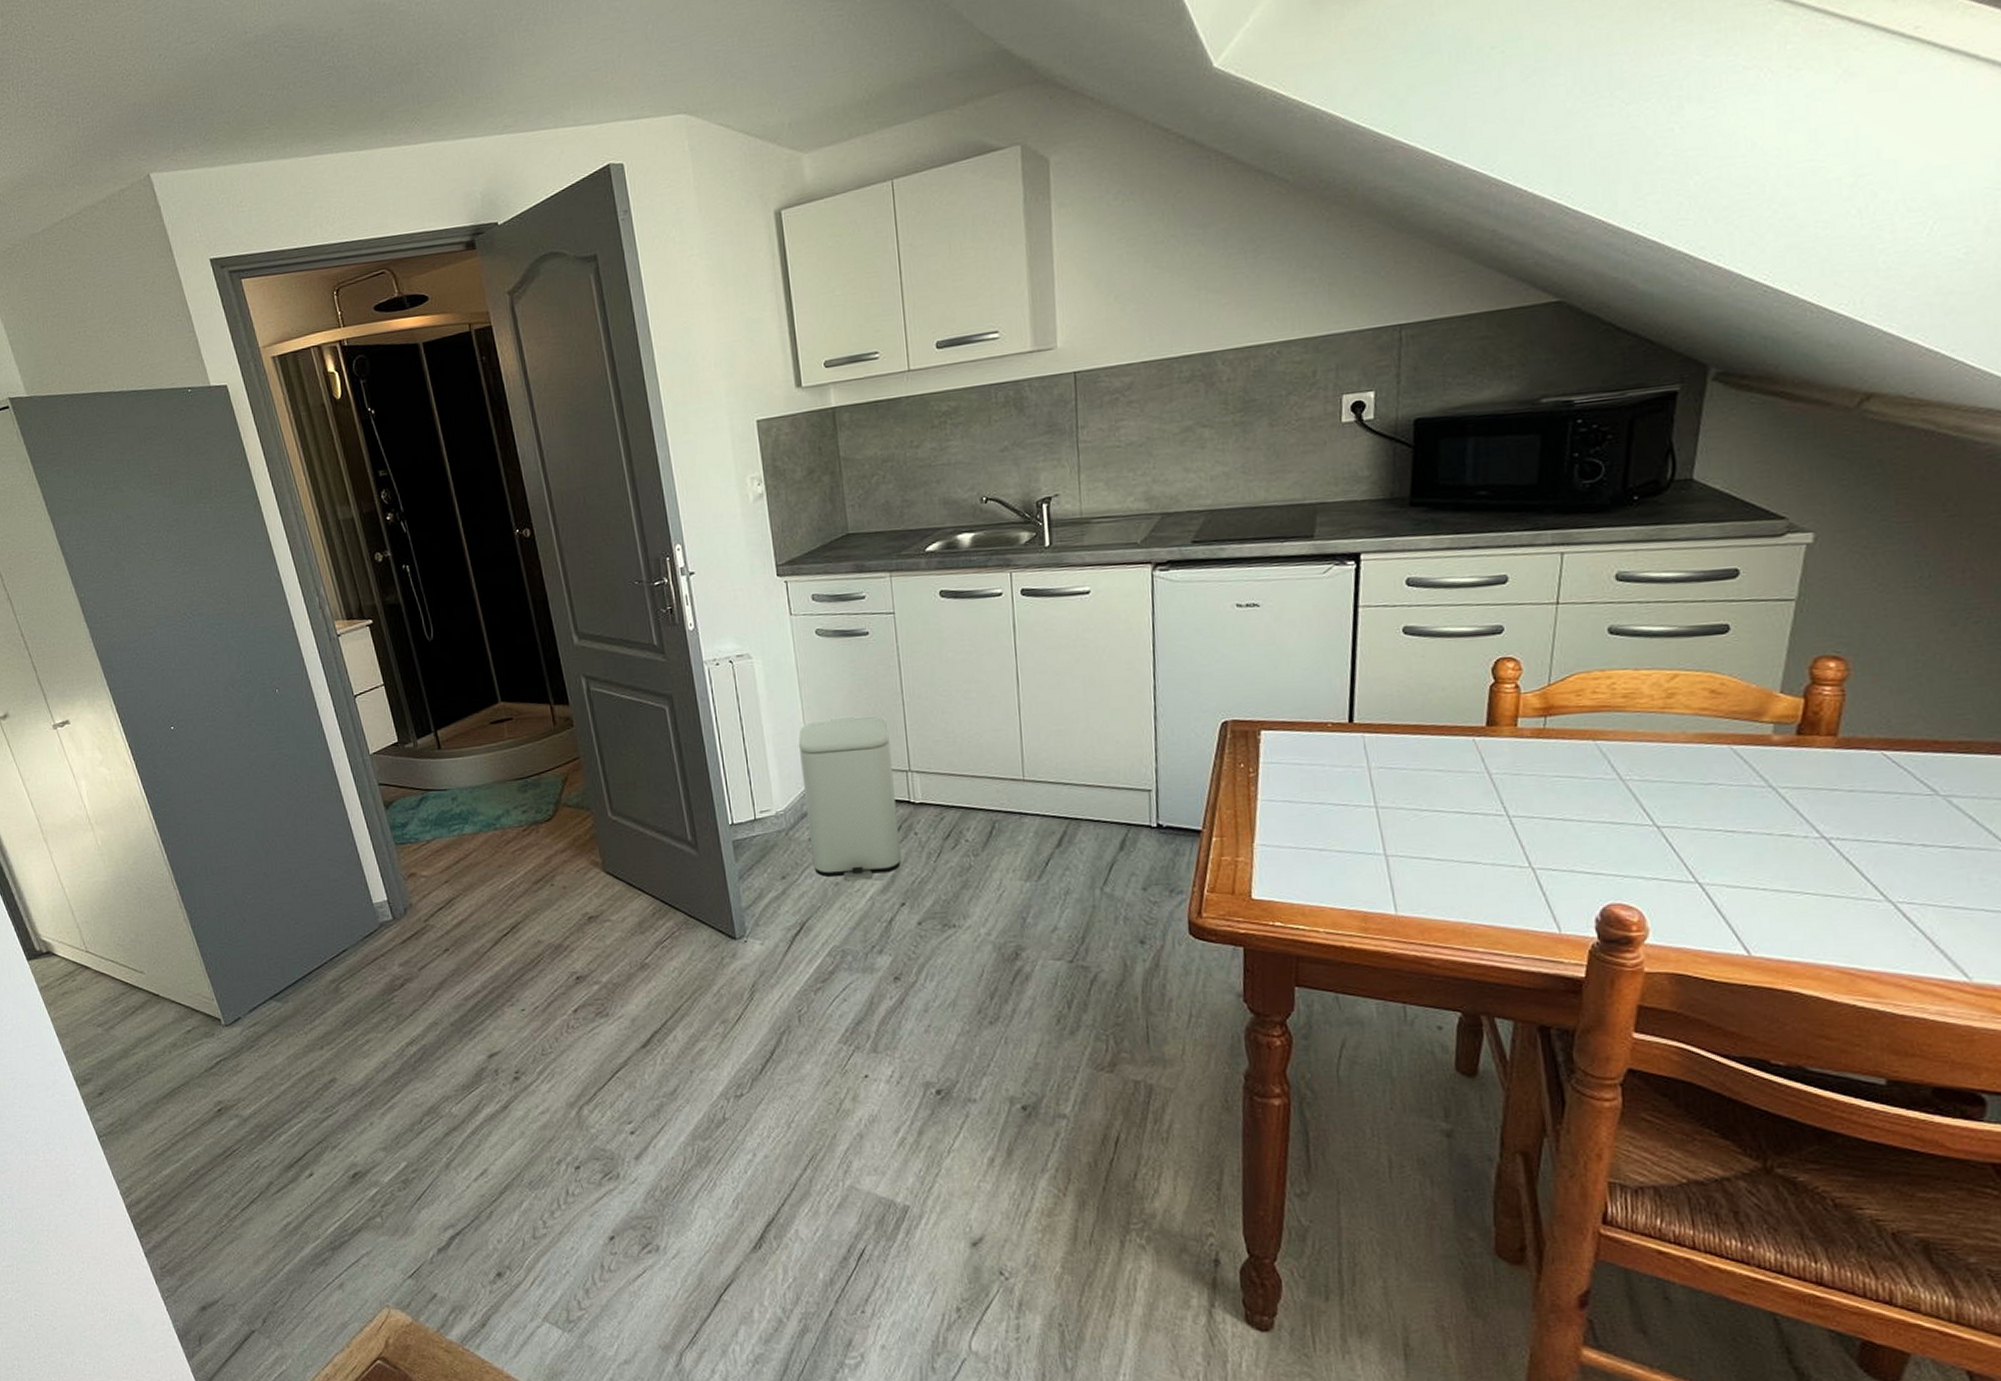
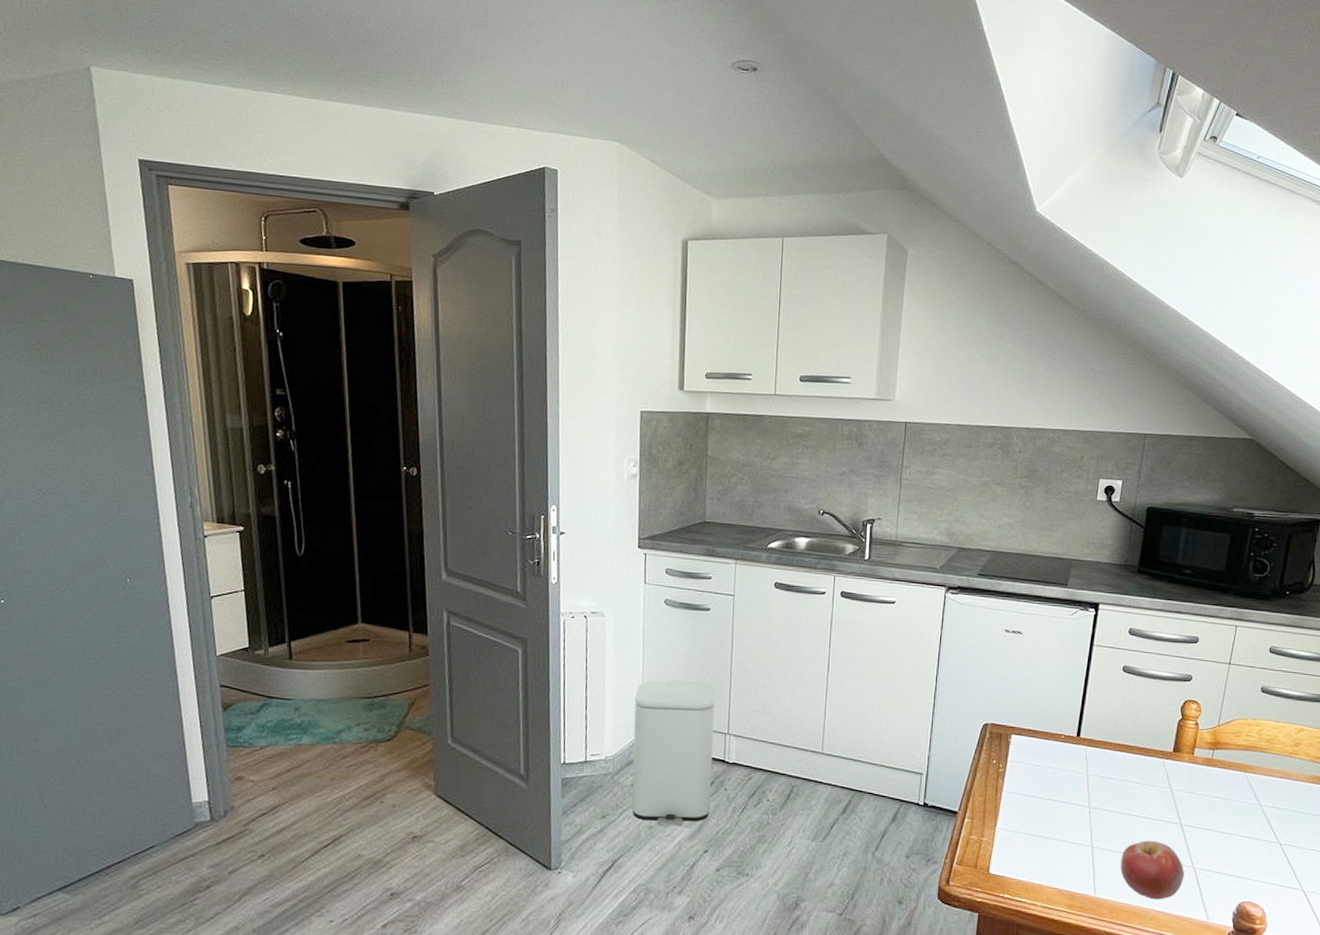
fruit: none [1427,839,1520,913] -> present [1120,840,1184,900]

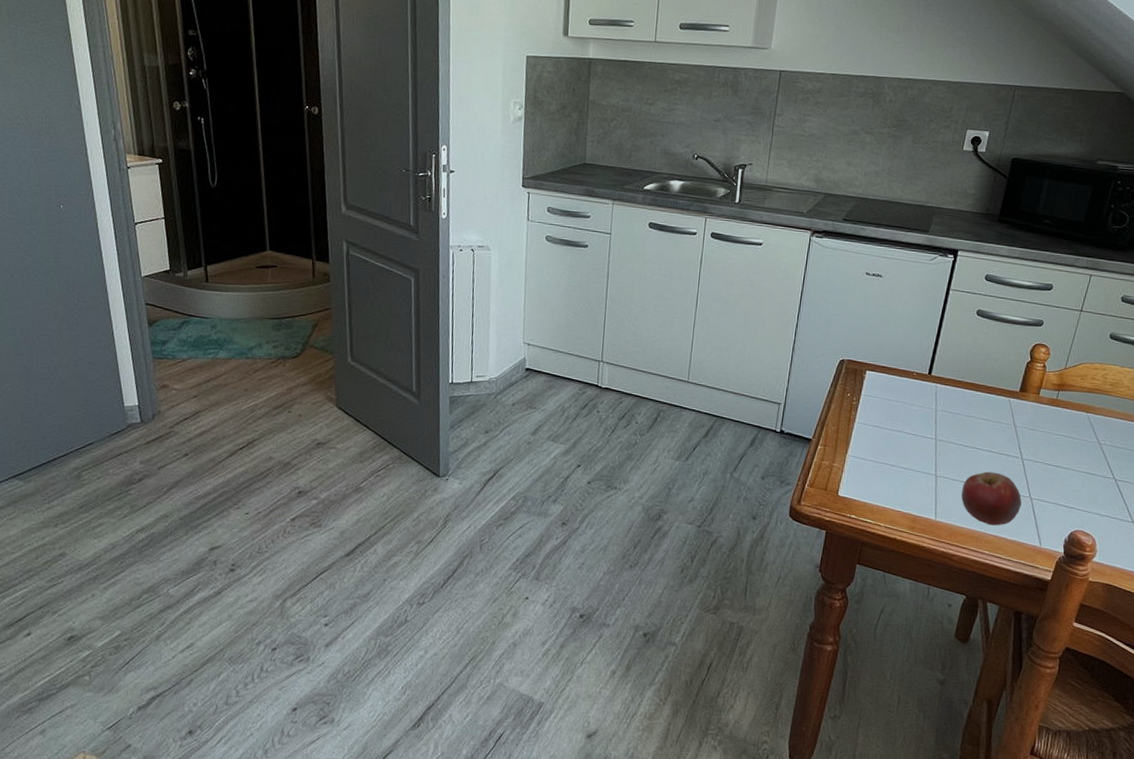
pedal bin: present [632,680,715,826] -> none [512,310,591,443]

